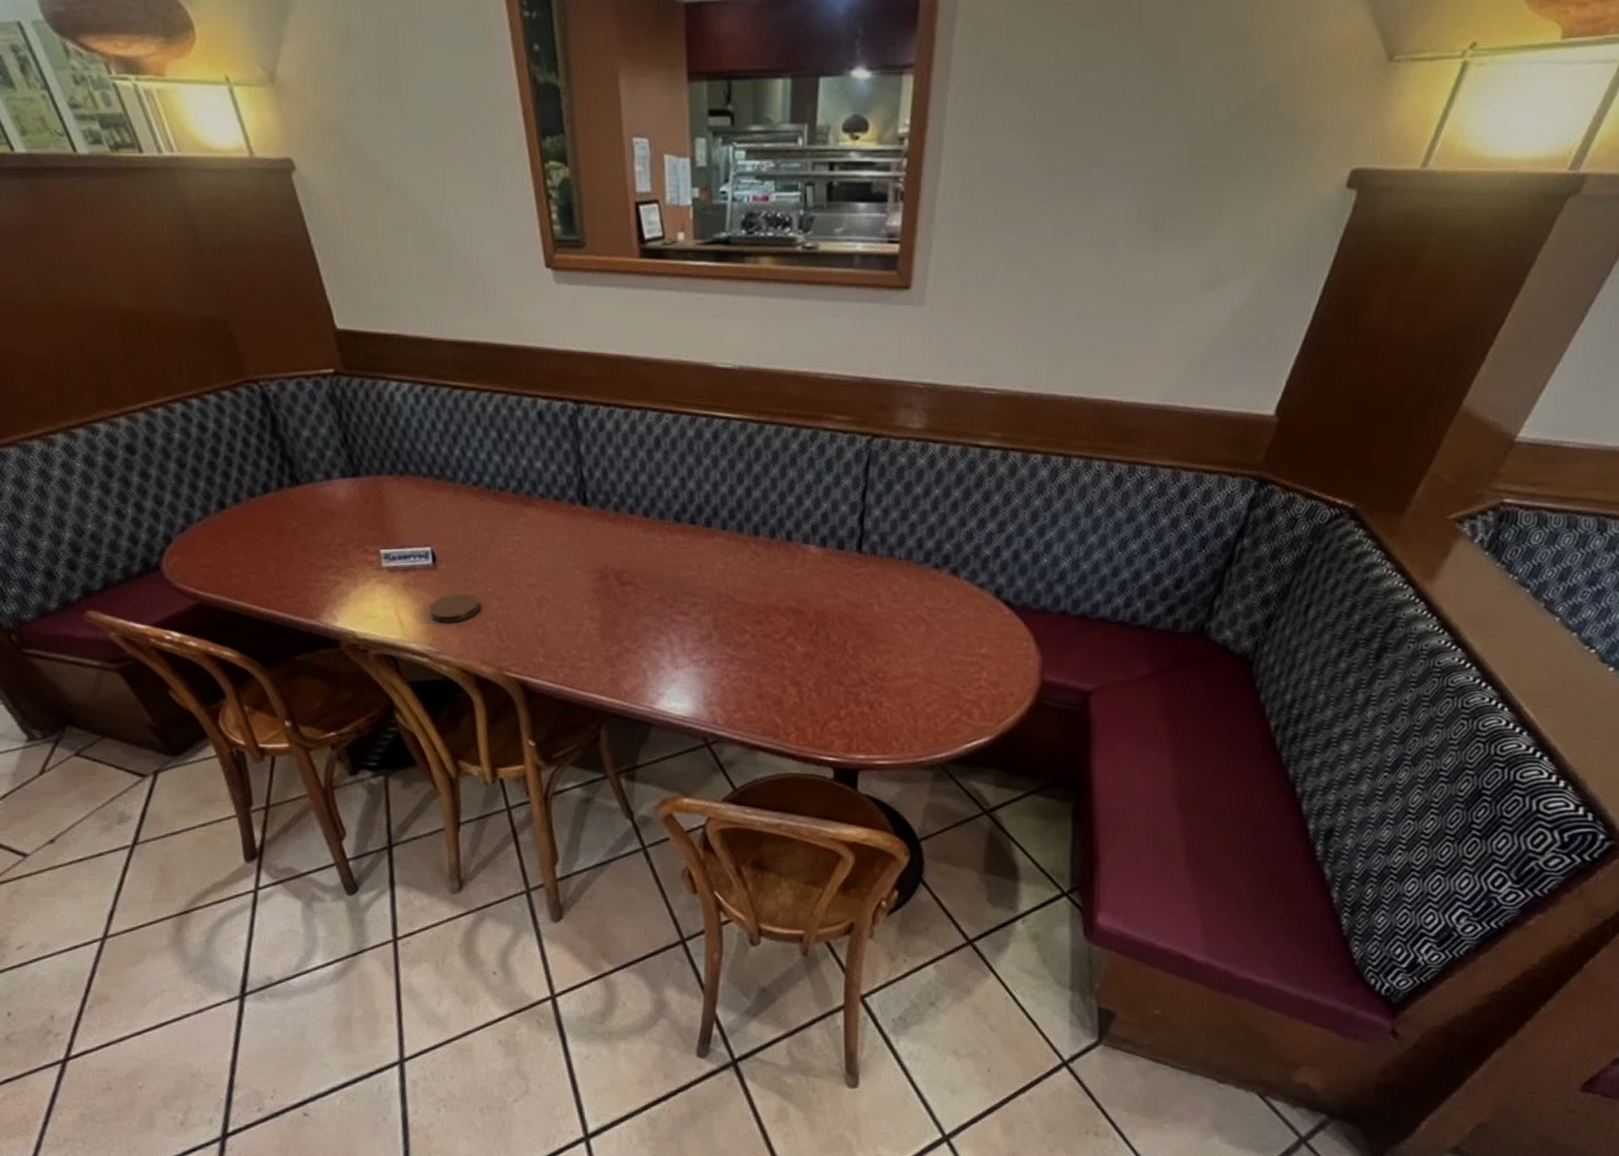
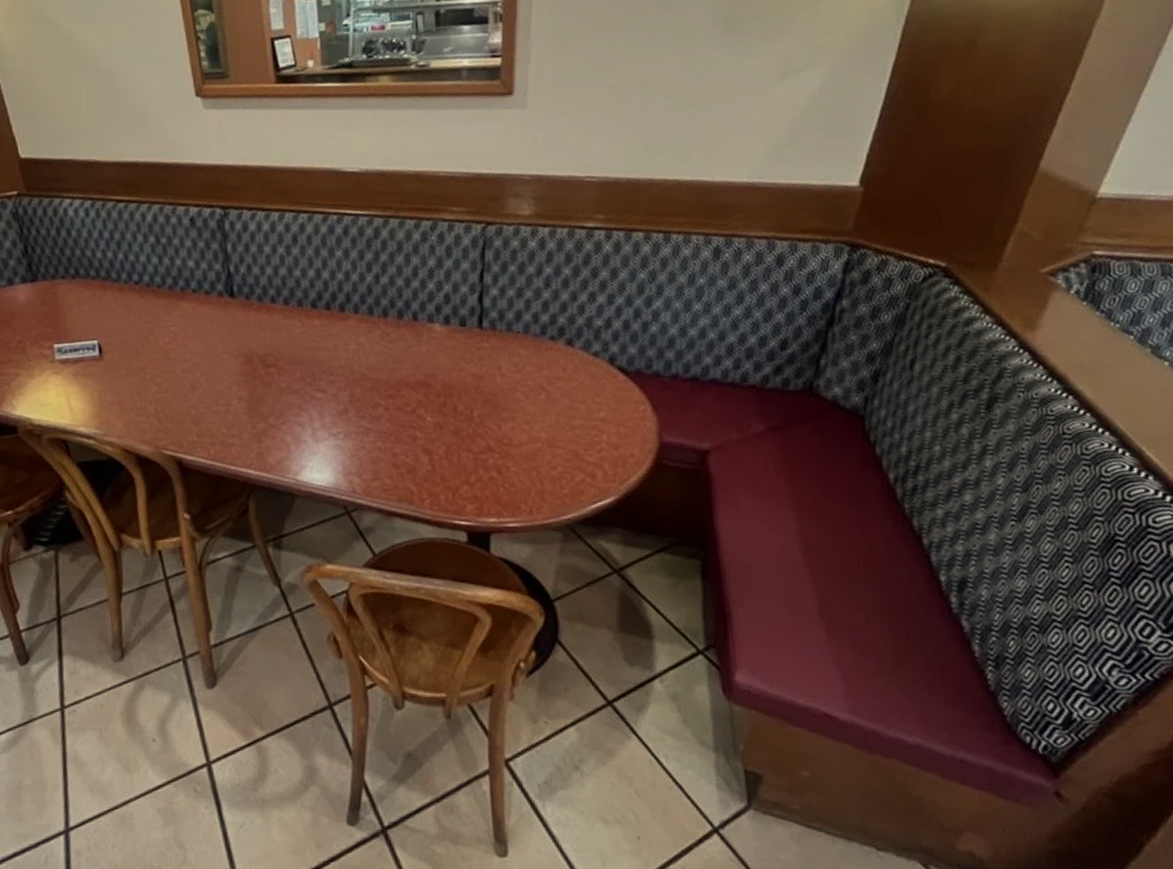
coaster: present [428,593,480,623] -> none [95,380,140,408]

